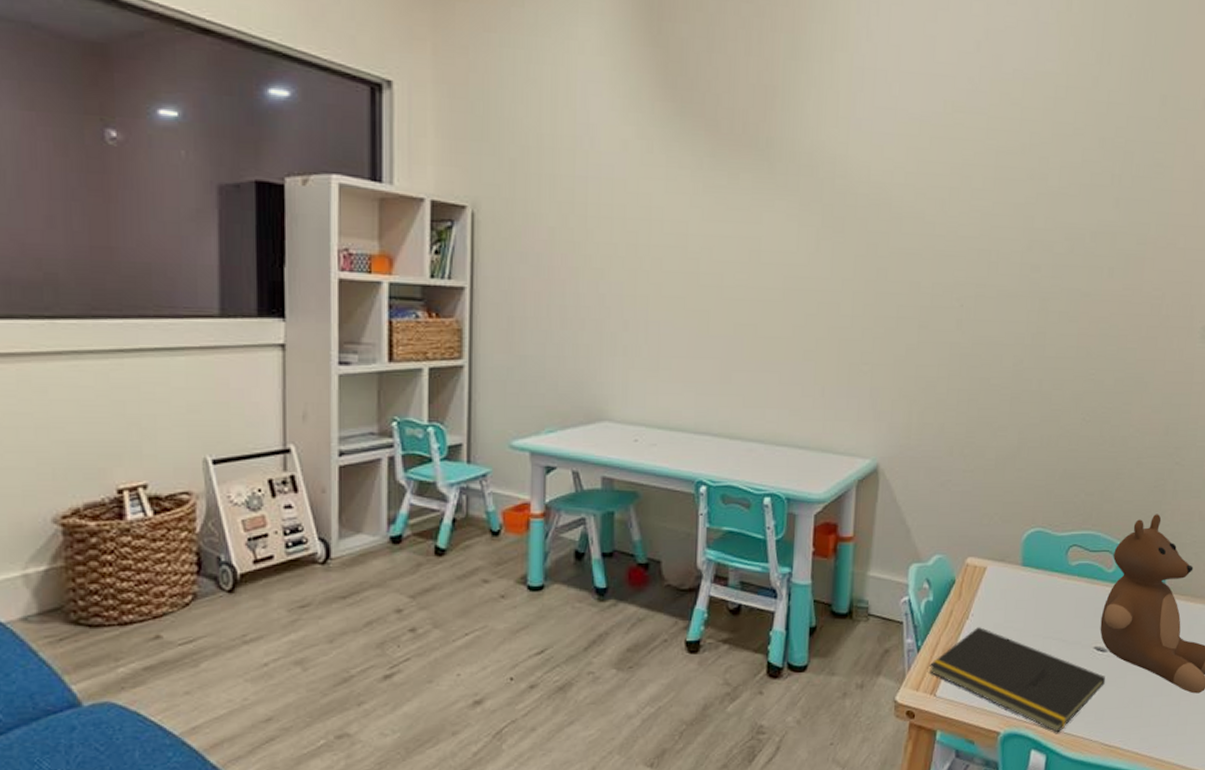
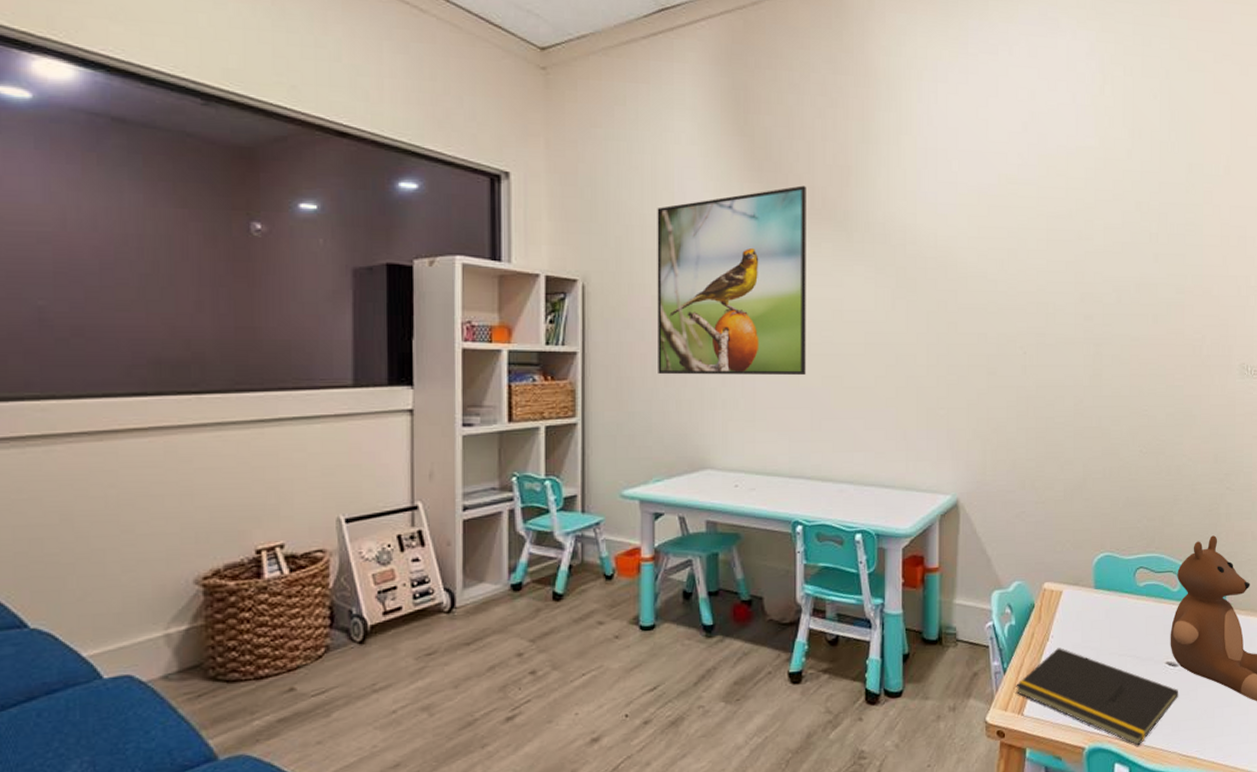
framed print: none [553,106,725,322] -> present [657,185,806,376]

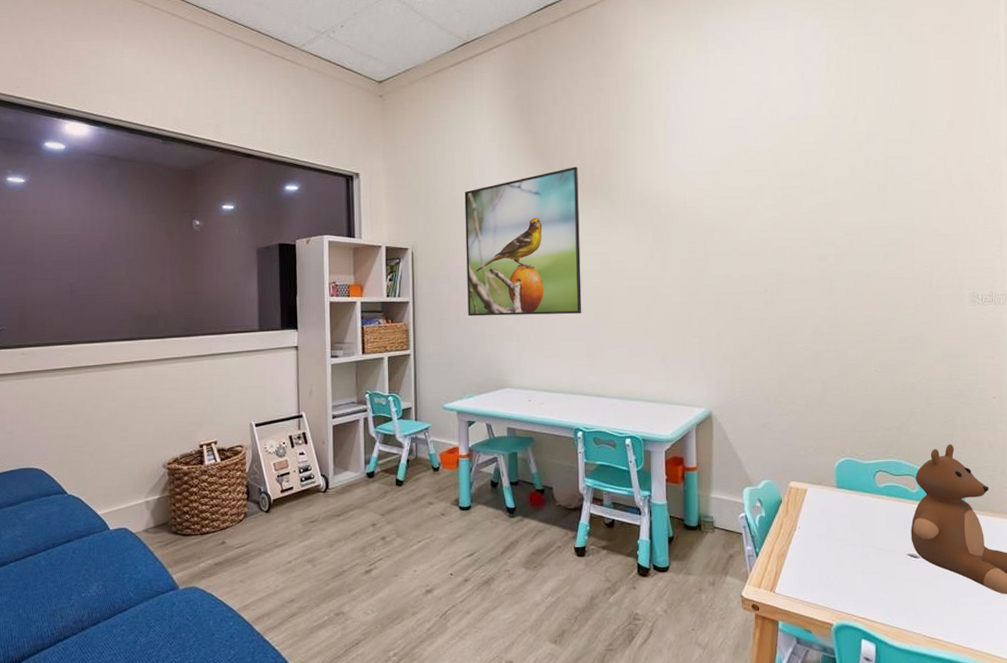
notepad: present [1015,648,1179,746] -> none [767,537,922,626]

